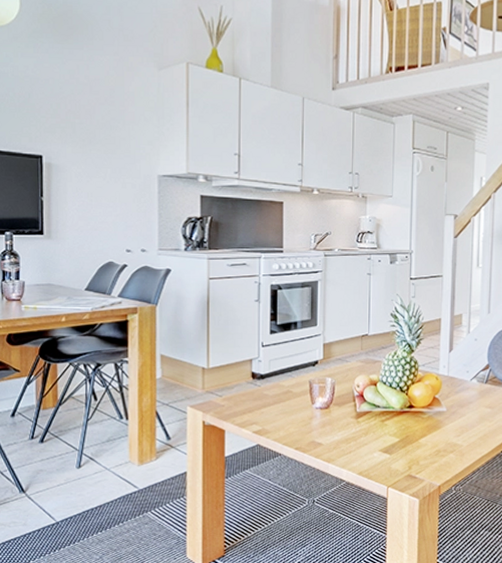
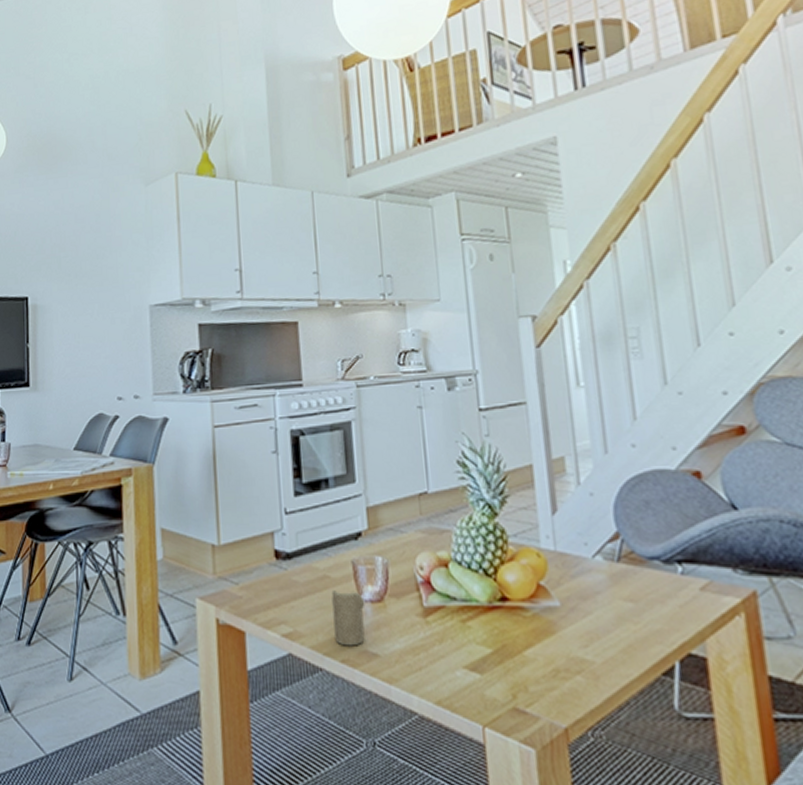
candle: none [292,401,316,439] -> present [331,591,365,646]

